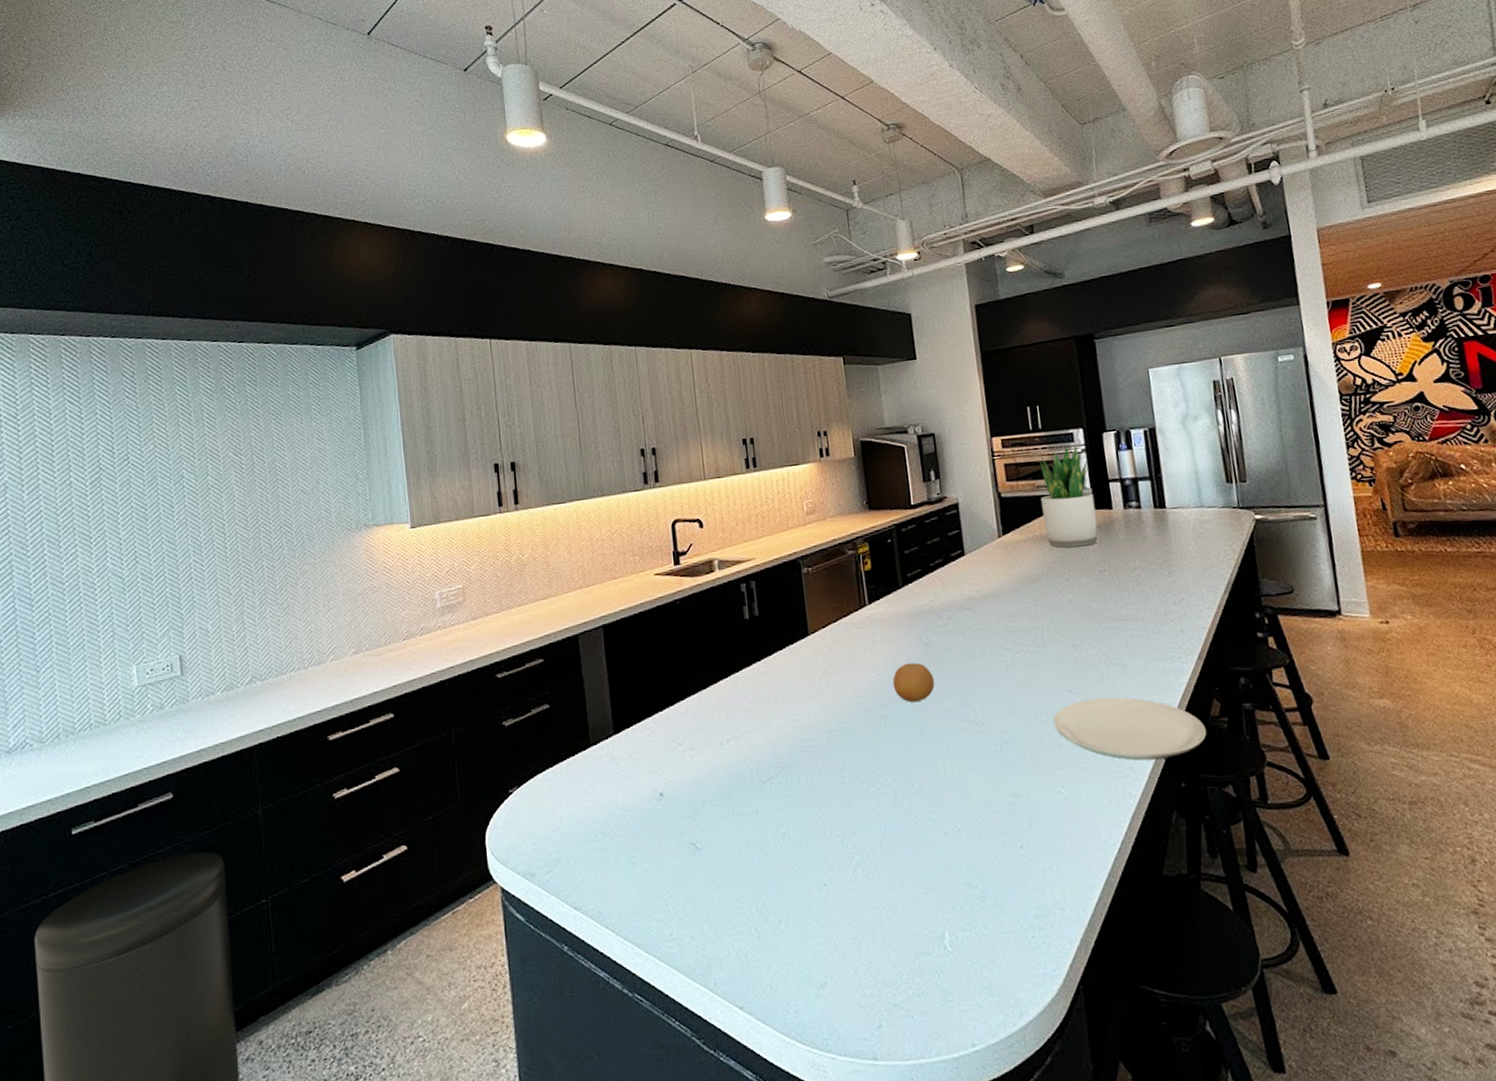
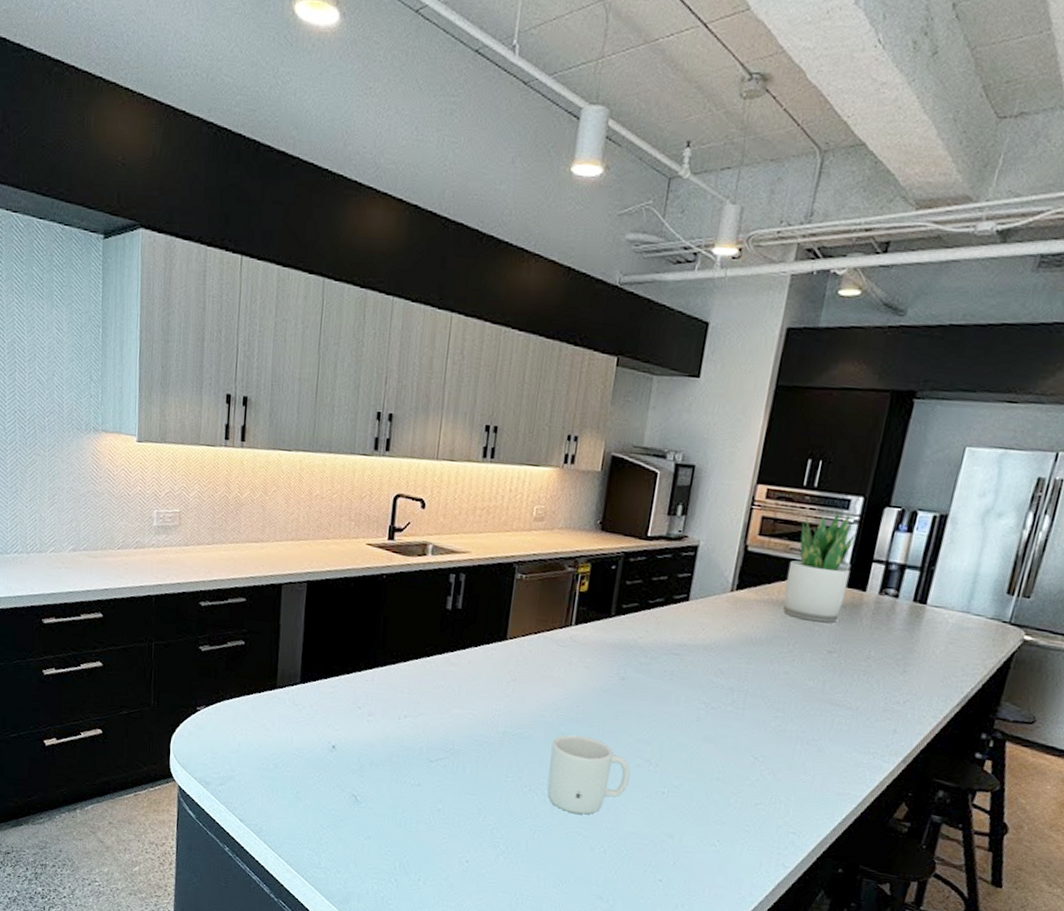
mug: none [877,712,962,799] -> present [547,734,631,815]
fruit: present [892,662,935,702] -> none [577,690,622,729]
plate: present [1053,697,1207,761] -> none [728,769,884,845]

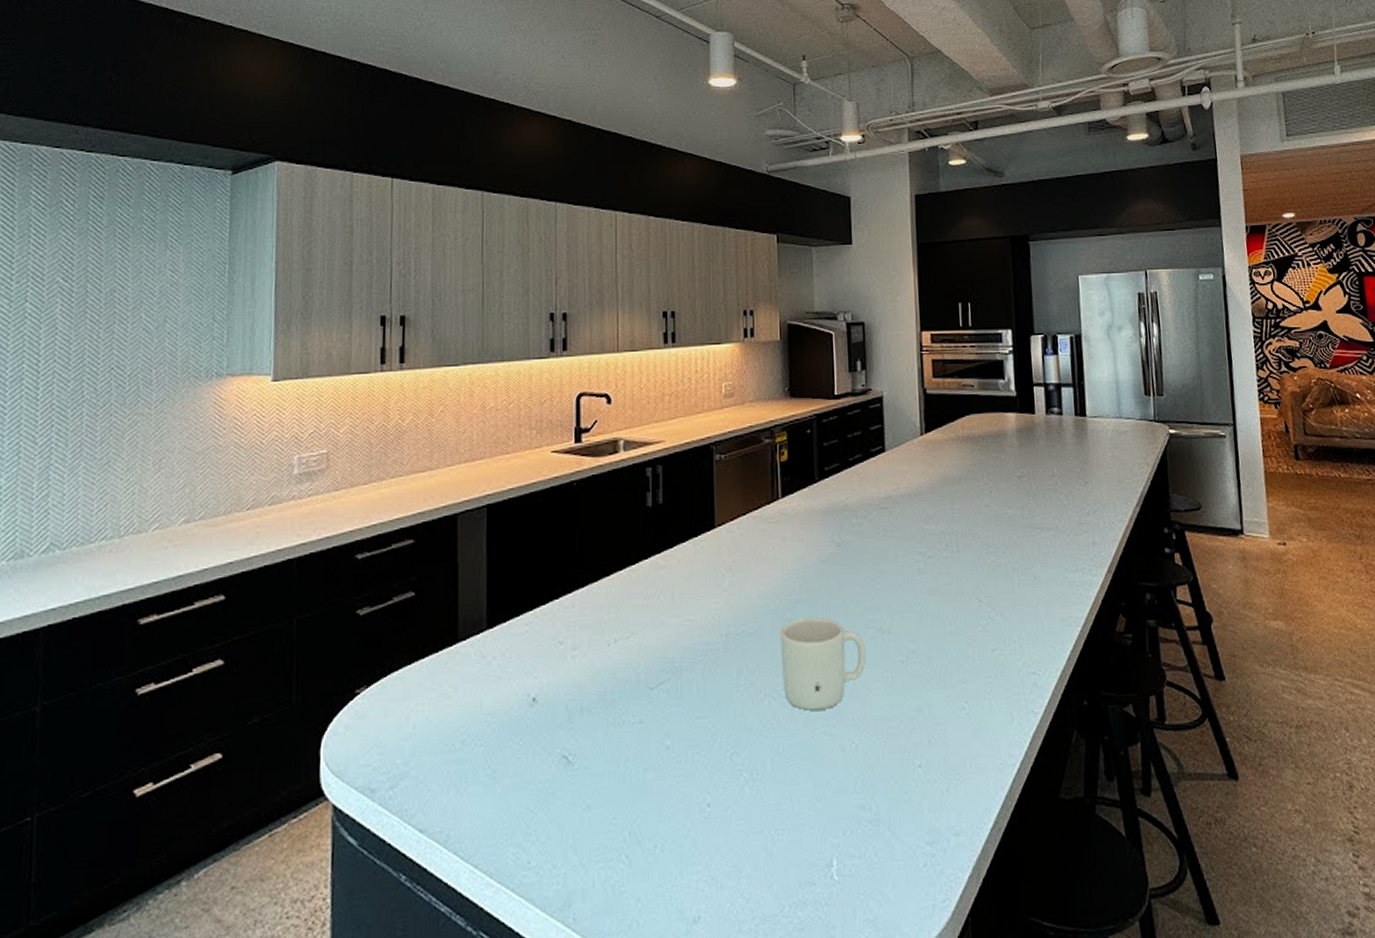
planter: present [782,513,856,623] -> none [966,346,1019,451]

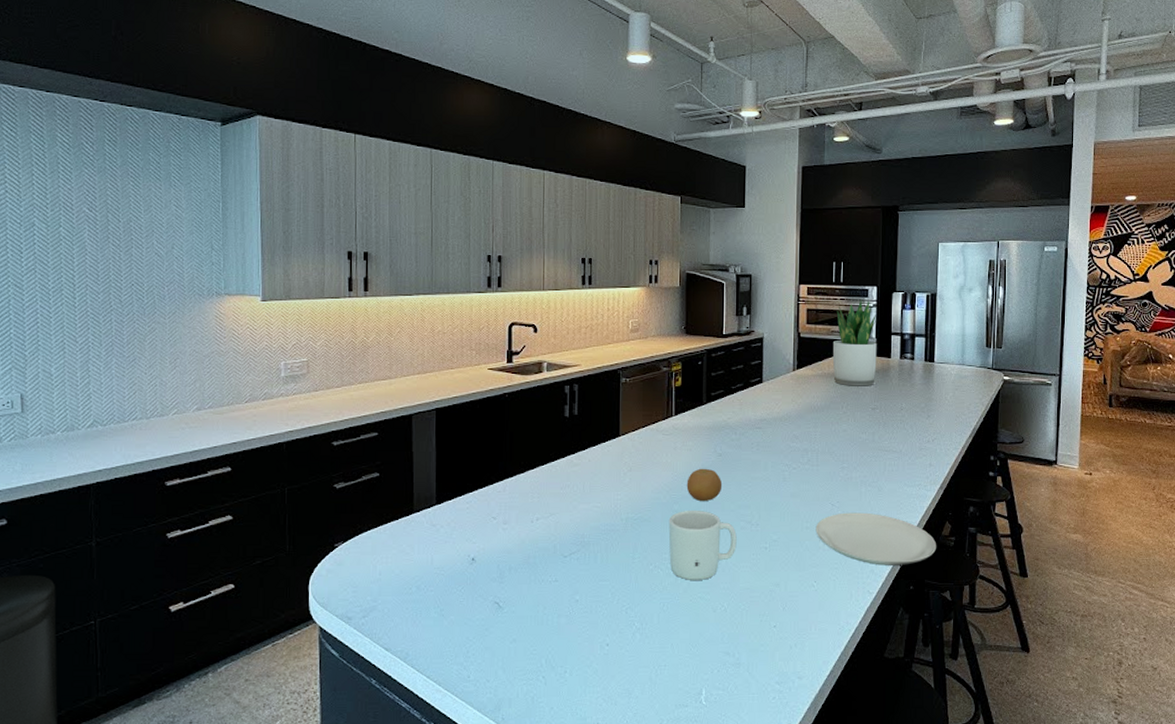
fruit: none [800,562,844,605] -> present [686,468,723,501]
plate: none [961,608,1112,676] -> present [815,512,937,565]
planter: none [966,346,1019,451] -> present [832,300,877,386]

